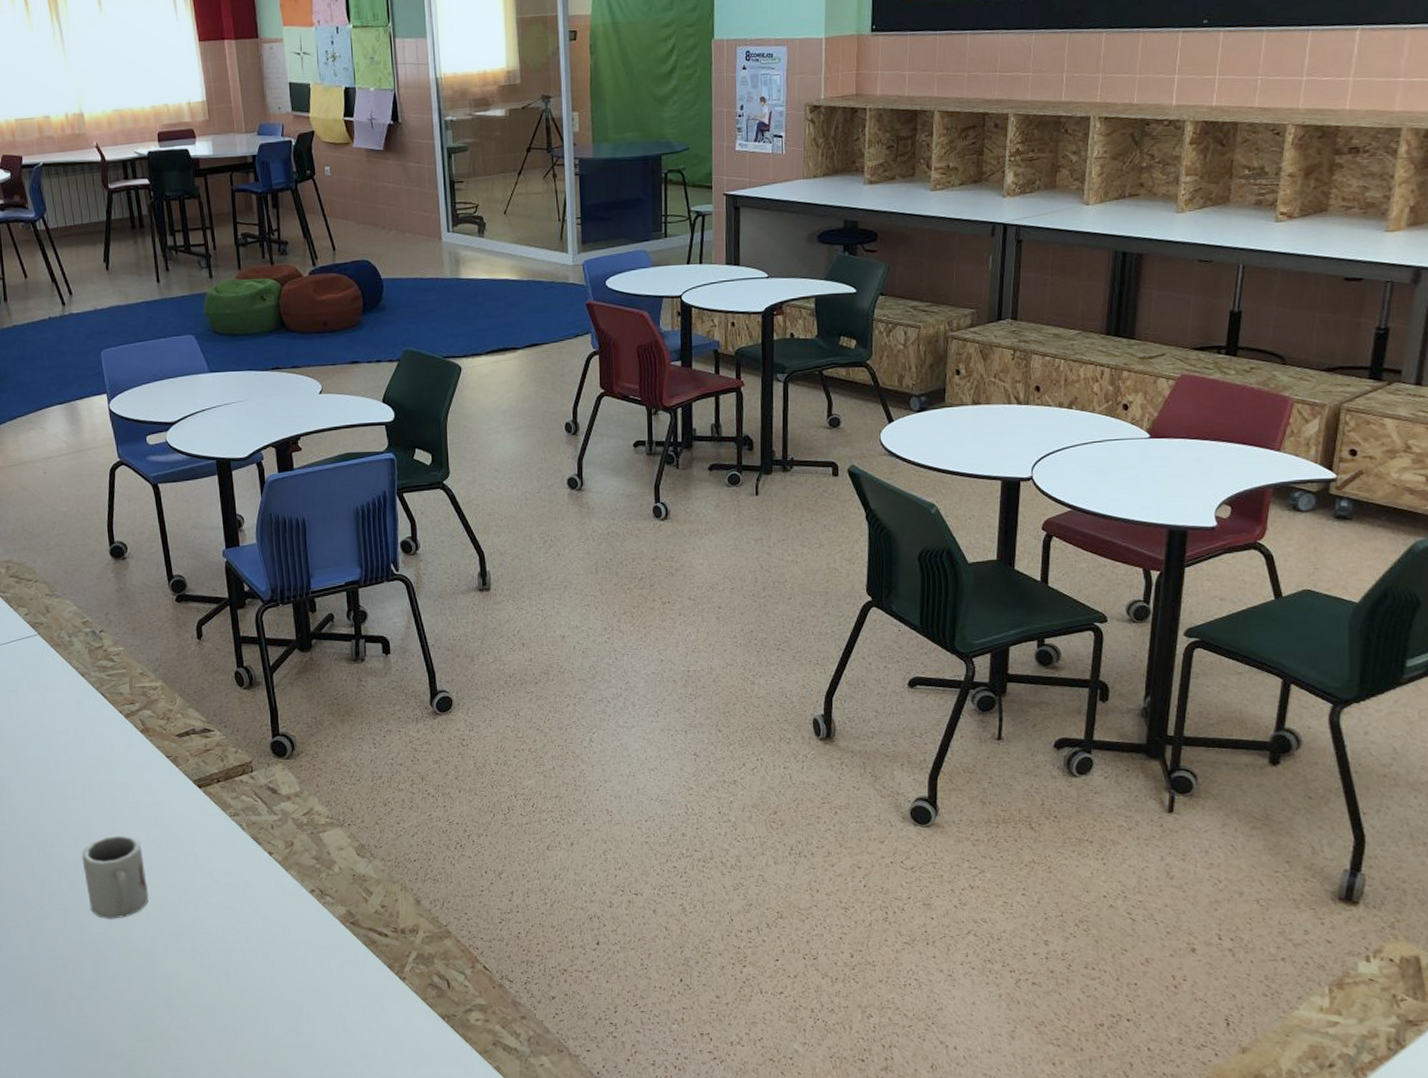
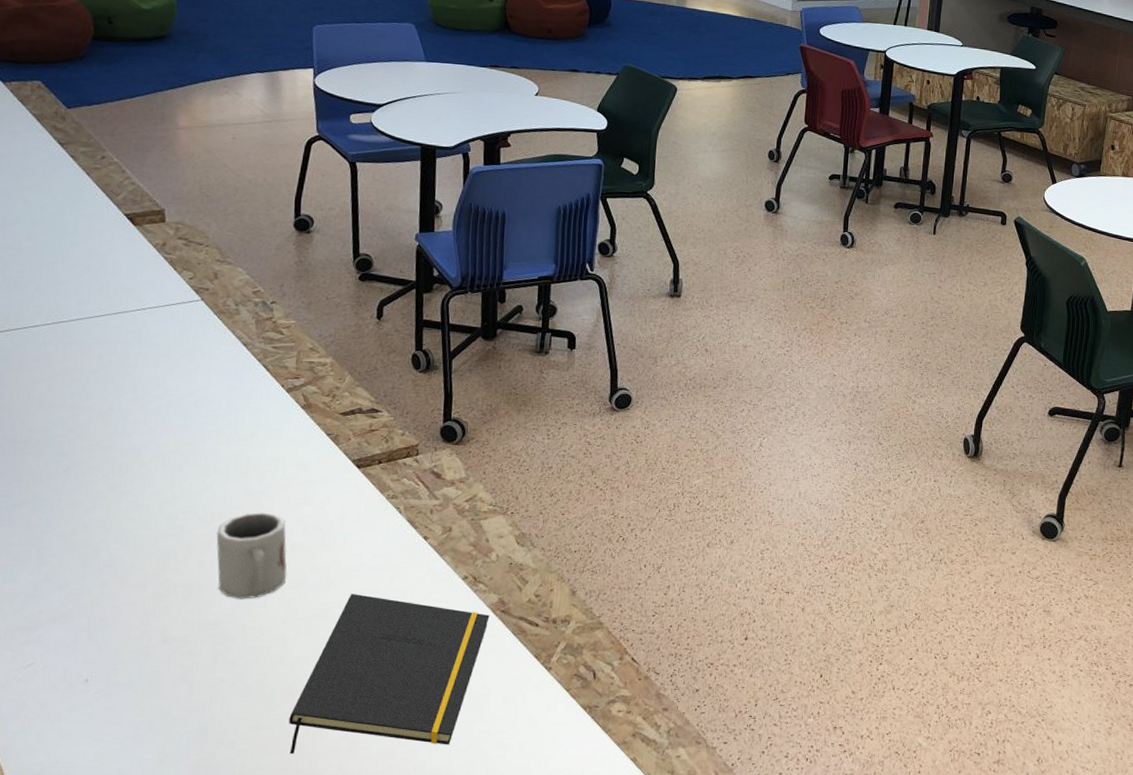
notepad: none [169,911,340,1064] -> present [289,594,490,754]

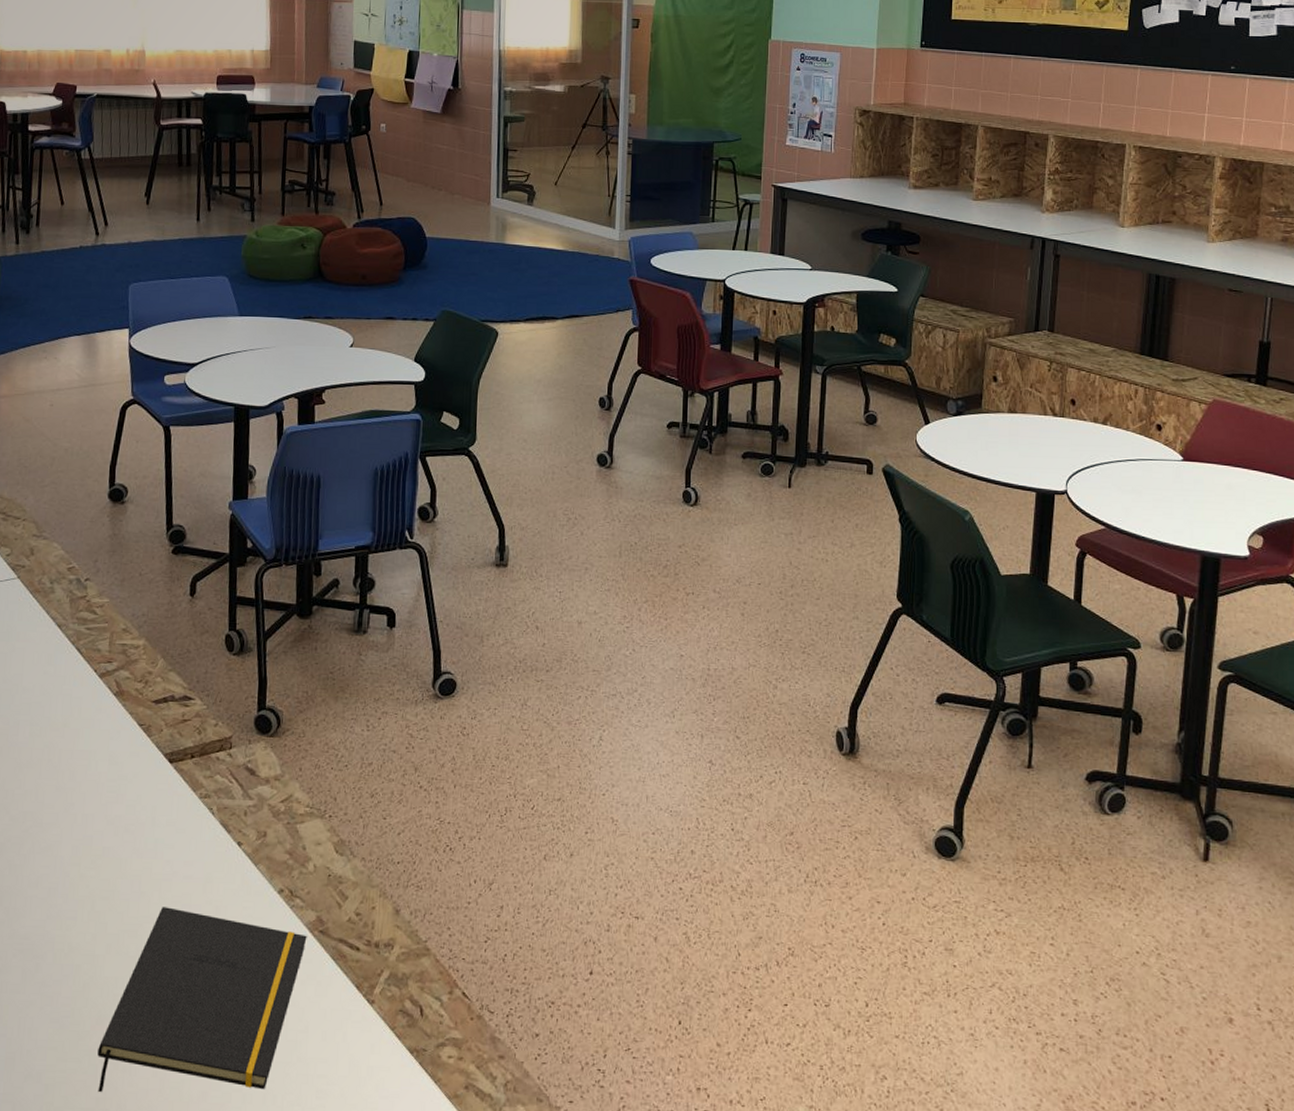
cup: present [216,511,287,599] -> none [28,810,98,910]

